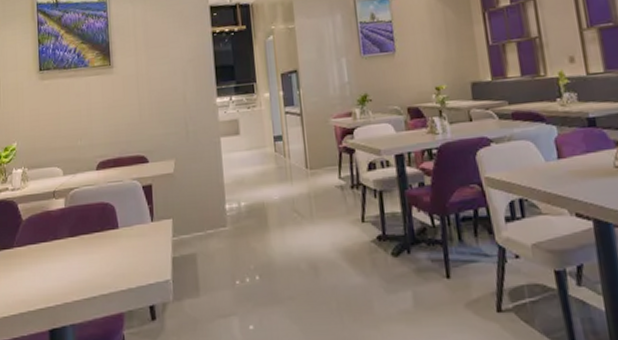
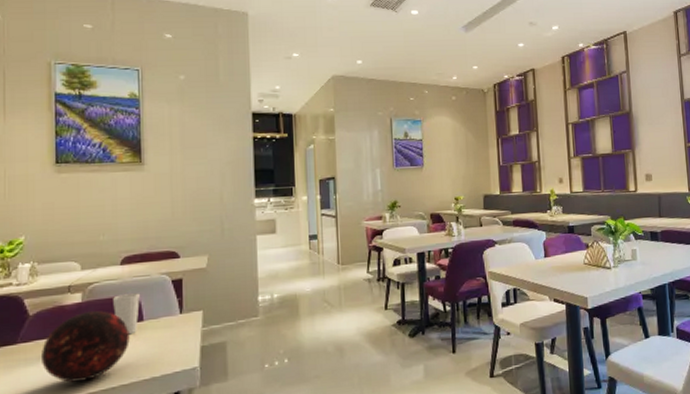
decorative orb: none [33,217,107,289] -> present [42,311,130,383]
cup: none [91,198,115,243] -> present [113,292,140,335]

